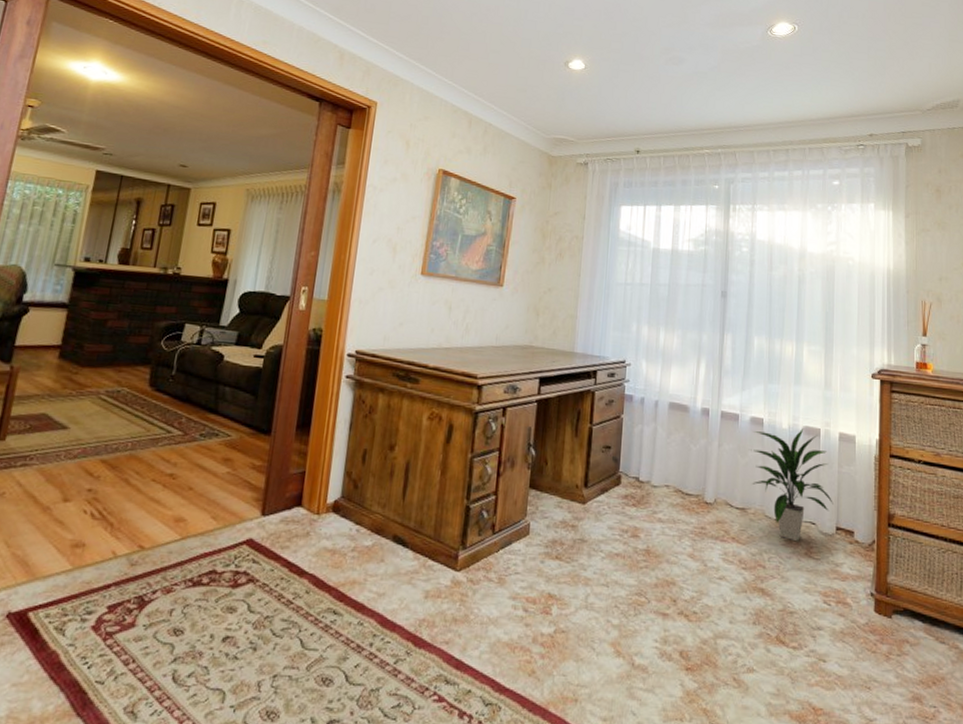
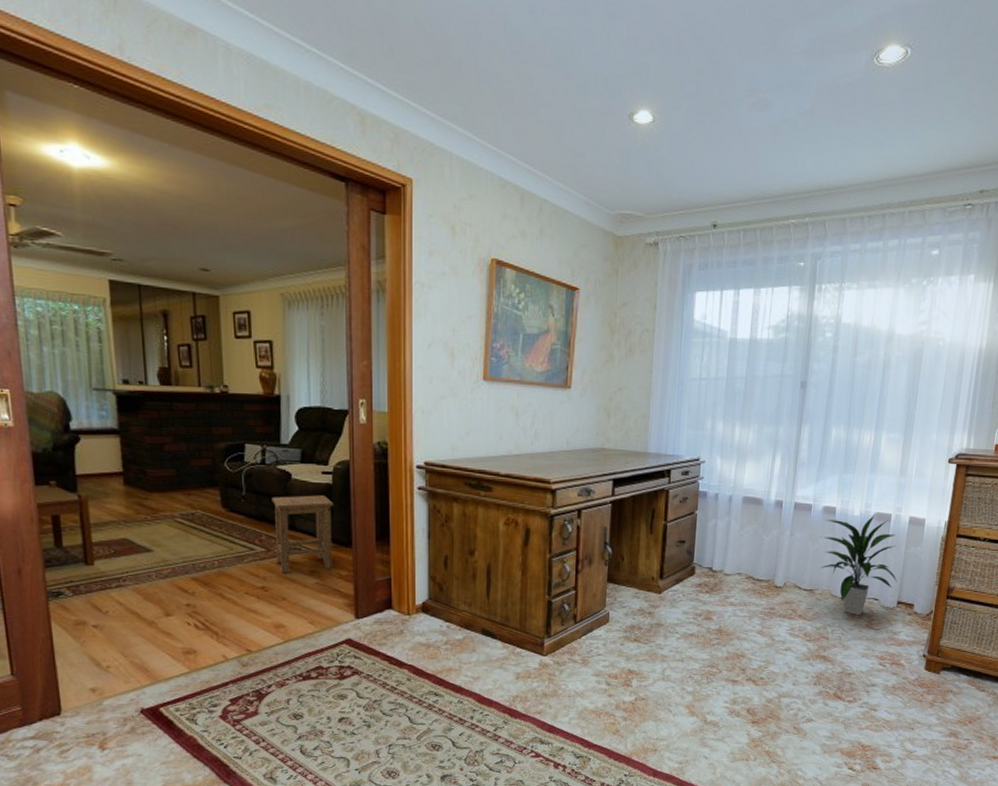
stool: none [191,378,261,460] -> present [272,495,334,573]

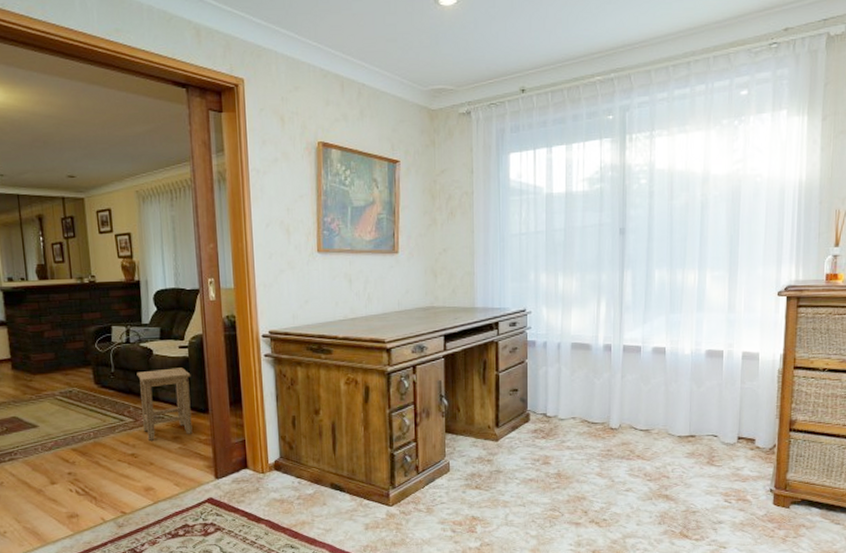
indoor plant: present [821,515,897,616] -> none [653,352,735,454]

